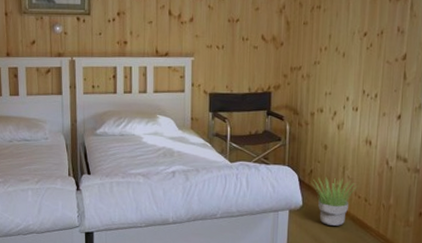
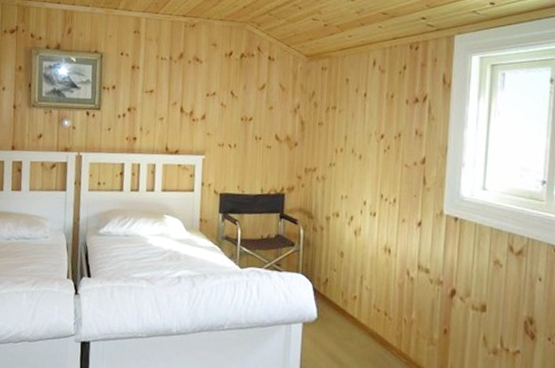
potted plant: present [310,177,357,226] -> none [326,287,375,342]

